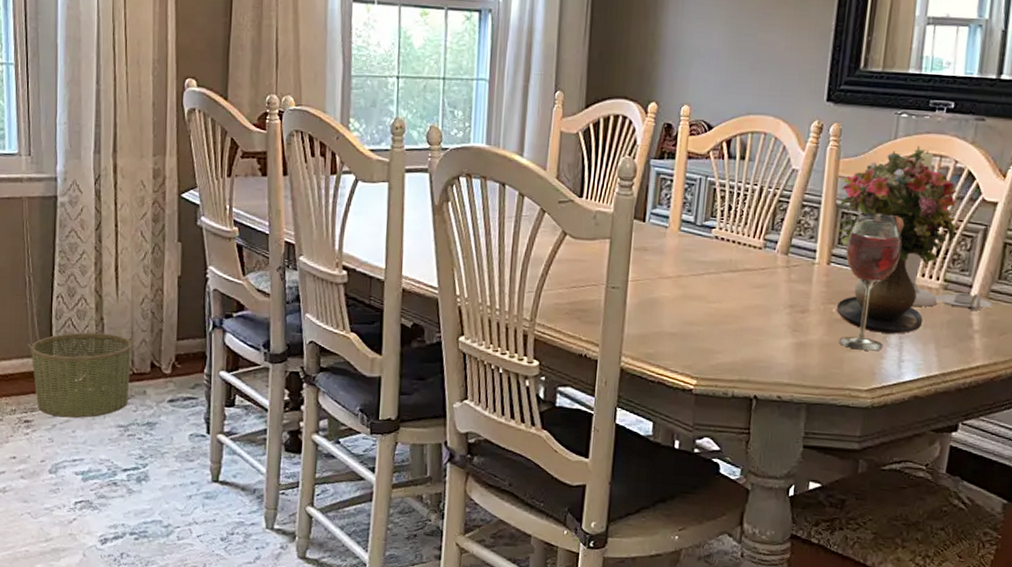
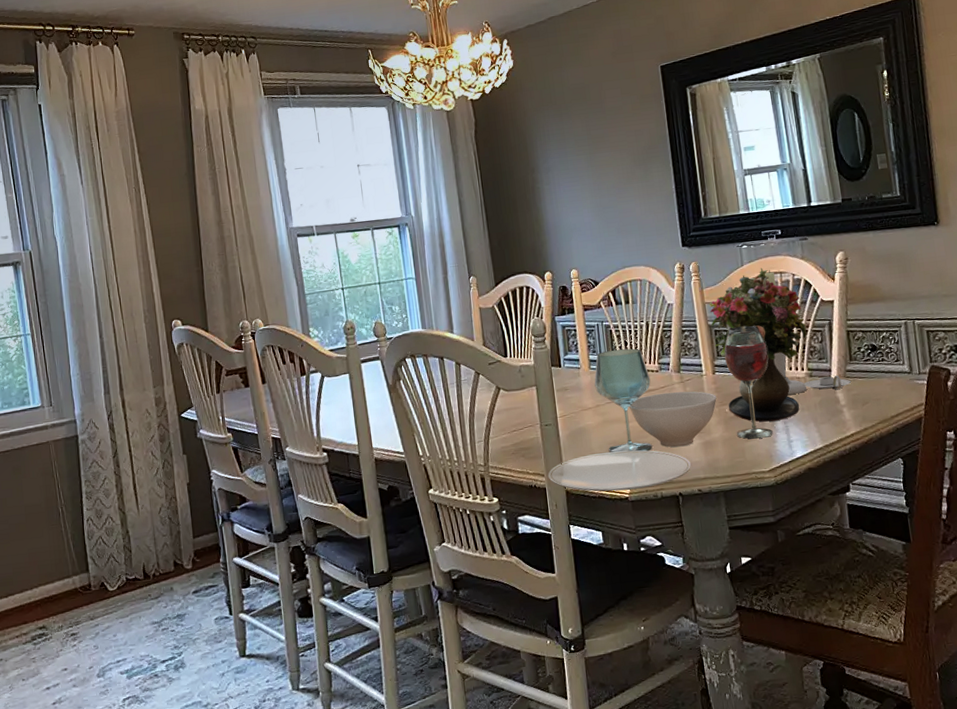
basket: present [28,332,134,418] -> none [67,543,159,625]
plate: none [603,331,777,382] -> present [548,450,692,492]
wine glass: none [681,212,751,341] -> present [594,348,653,453]
bowl: none [716,275,825,343] -> present [628,391,717,447]

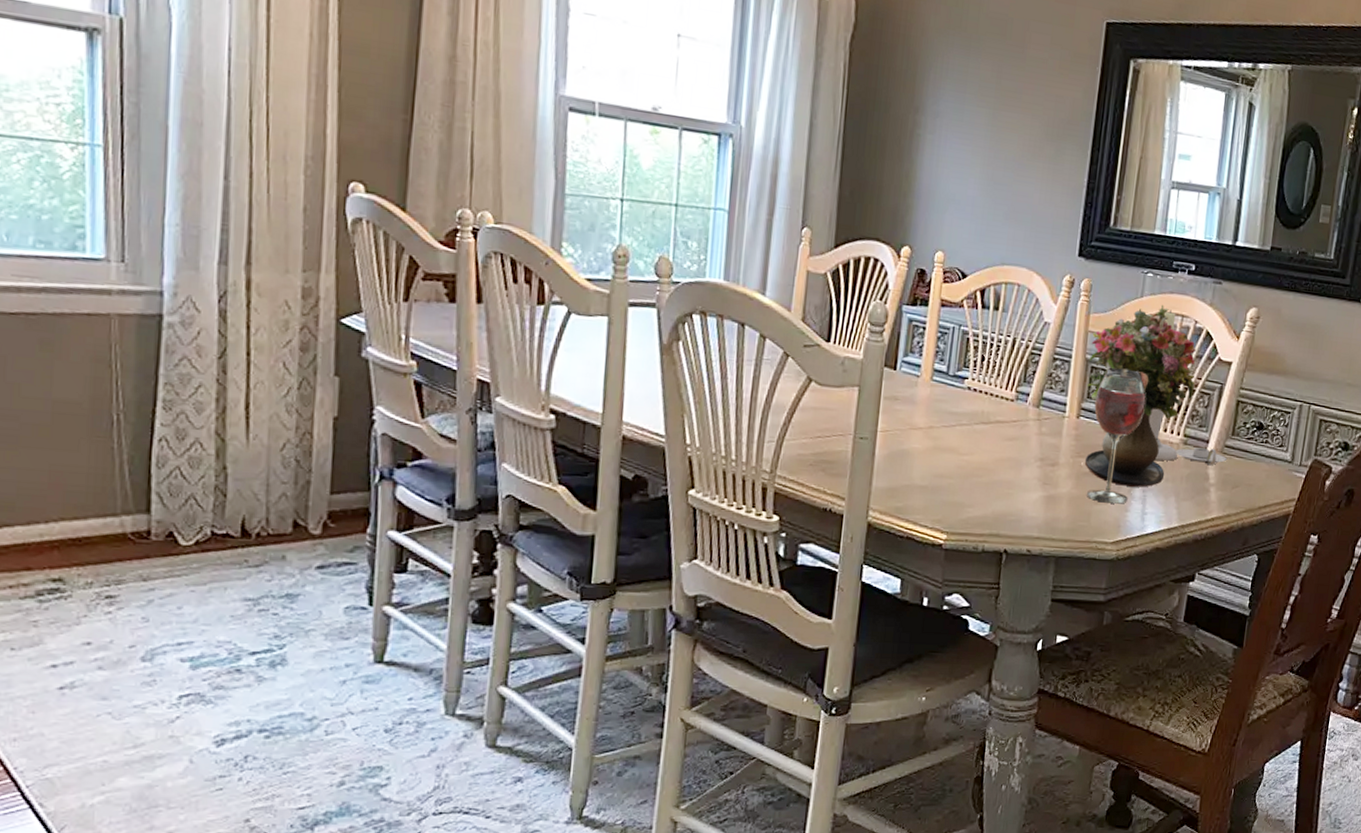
plate: present [548,450,692,492] -> none [849,484,1027,537]
wine glass: present [594,348,653,453] -> none [931,362,1003,494]
bowl: present [628,391,717,447] -> none [968,427,1075,496]

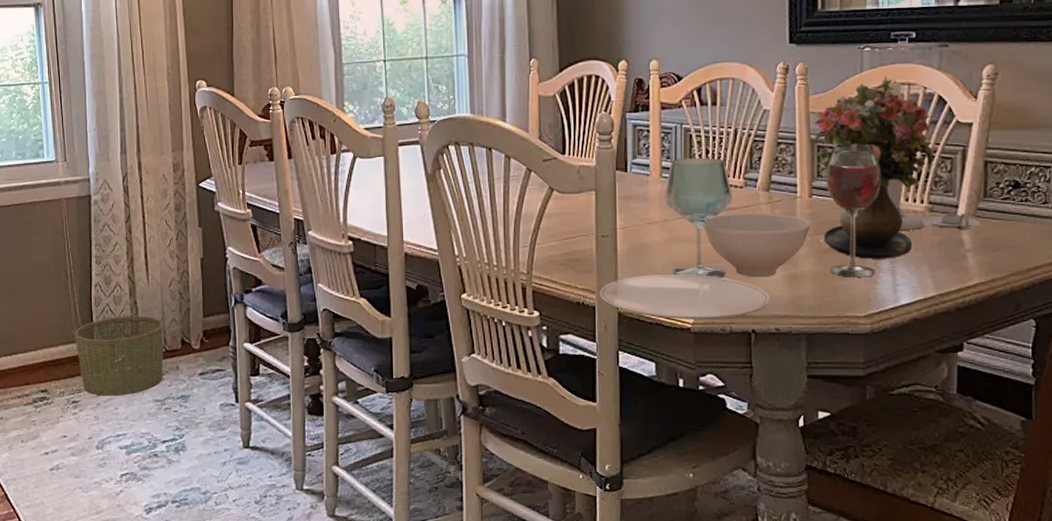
basket: none [113,484,270,591] -> present [72,315,165,396]
plate: none [849,484,1027,537] -> present [599,273,771,319]
wine glass: none [931,362,1003,494] -> present [665,157,733,279]
bowl: none [968,427,1075,496] -> present [702,213,811,277]

